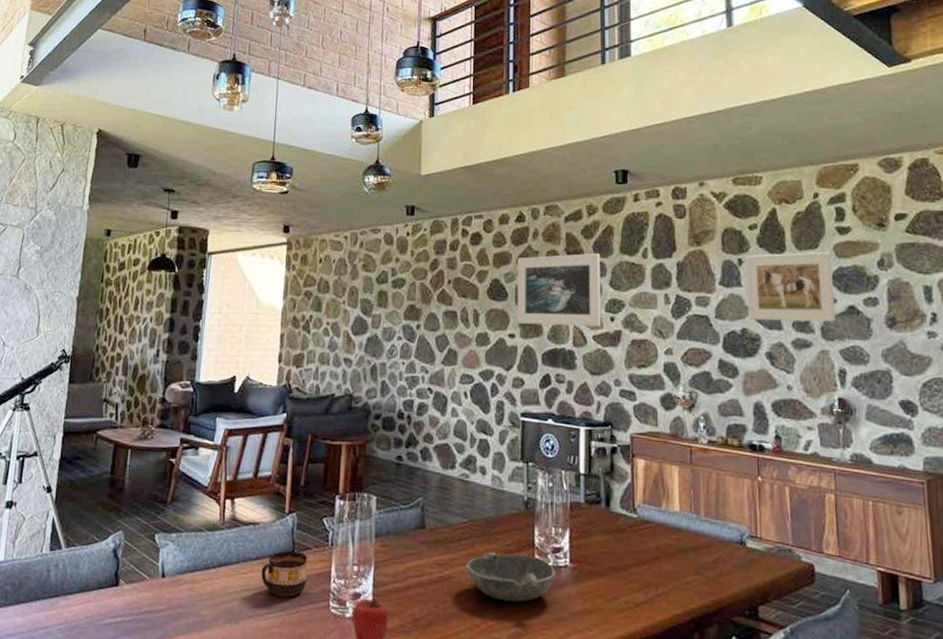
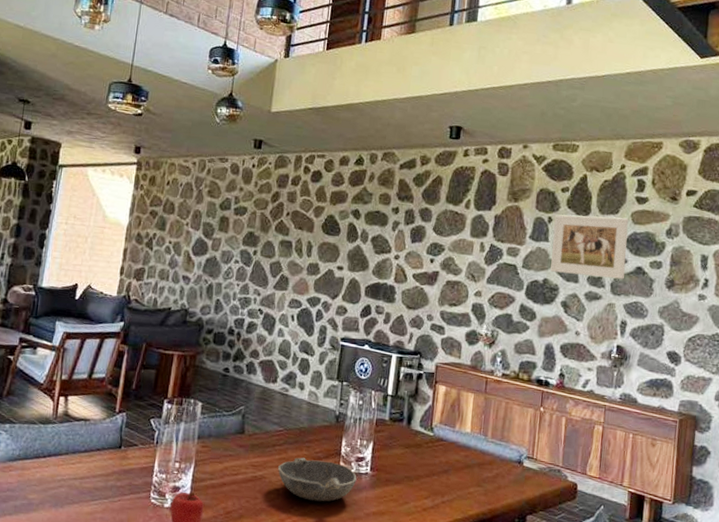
cup: present [261,550,308,597] -> none [88,445,134,487]
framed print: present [517,254,602,327] -> none [346,197,428,266]

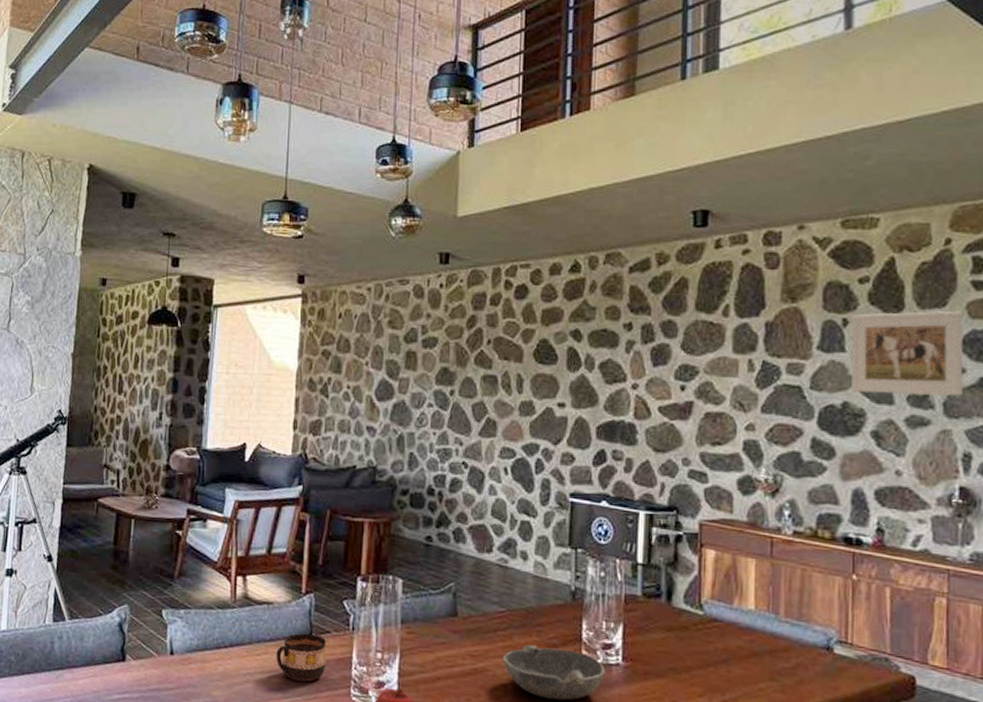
cup: none [88,445,134,487] -> present [276,633,327,682]

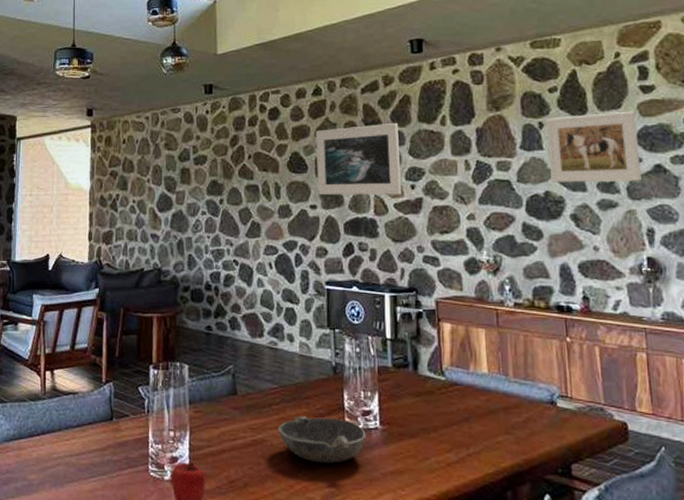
cup: present [276,633,327,682] -> none [83,418,127,462]
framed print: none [568,310,671,396] -> present [316,123,402,196]

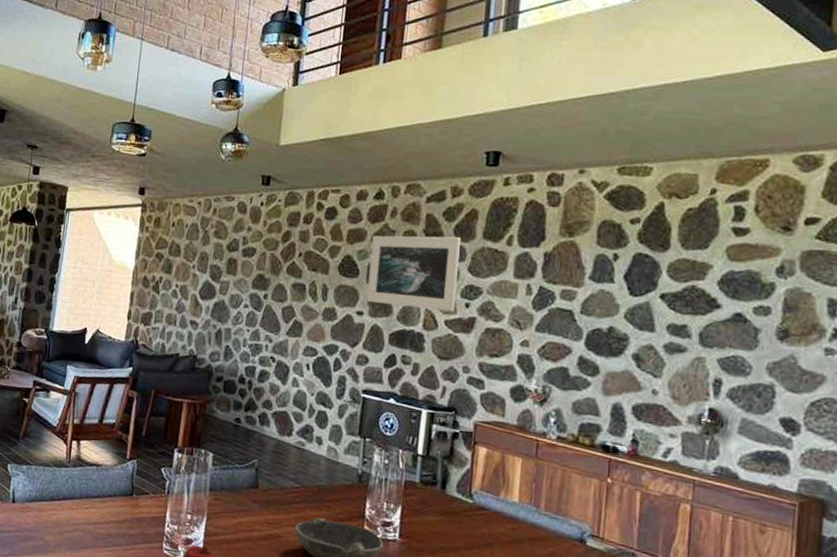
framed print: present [546,111,642,182] -> none [617,250,723,328]

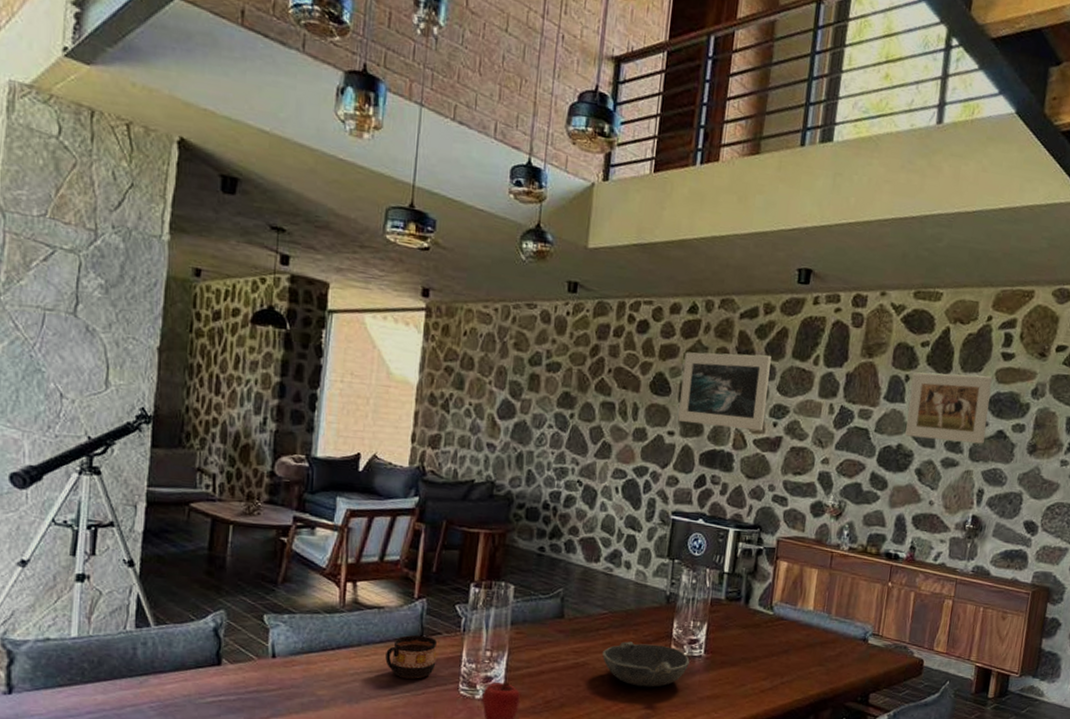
cup: none [101,493,145,534] -> present [385,635,438,679]
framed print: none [617,250,723,328] -> present [905,372,993,444]

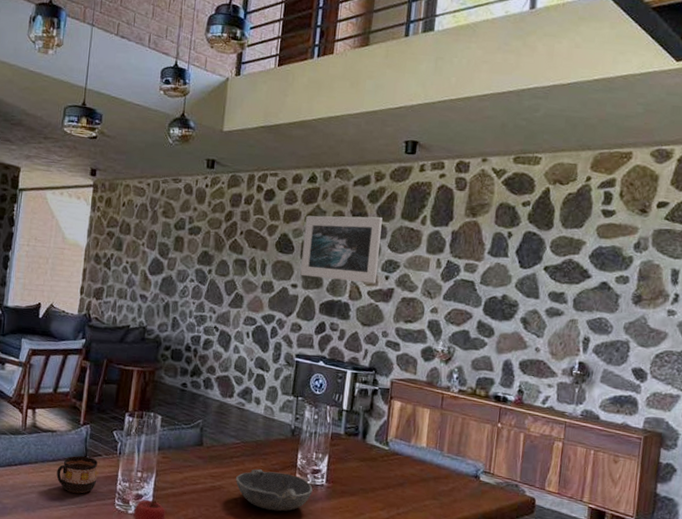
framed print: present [905,372,993,444] -> none [510,229,594,295]

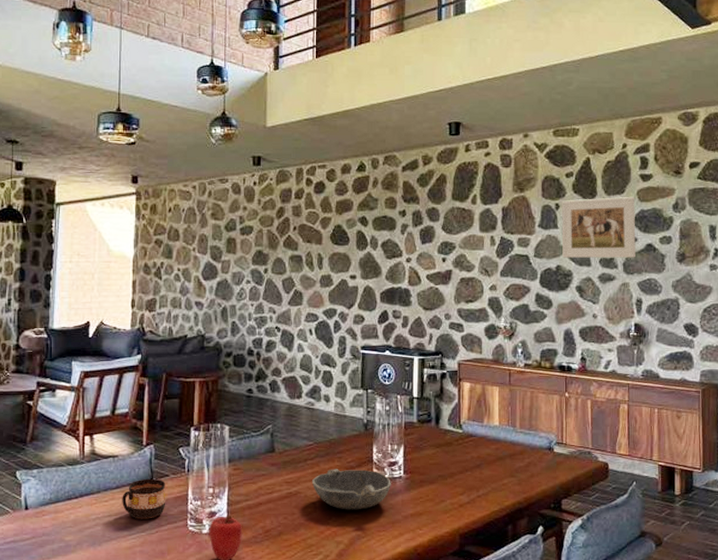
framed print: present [300,215,383,284] -> none [358,200,434,267]
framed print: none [510,229,594,295] -> present [561,196,636,258]

